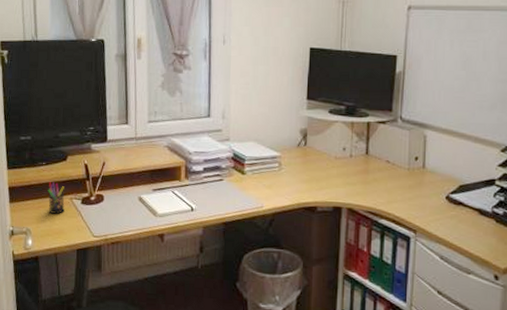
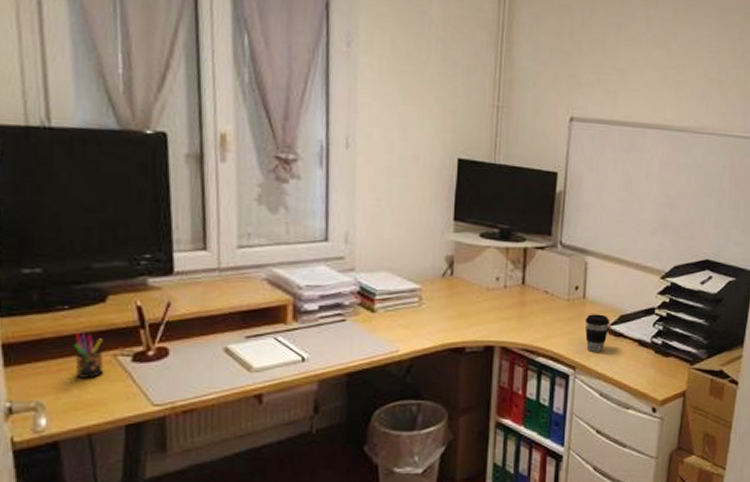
coffee cup: none [424,183,450,218] -> present [585,314,610,352]

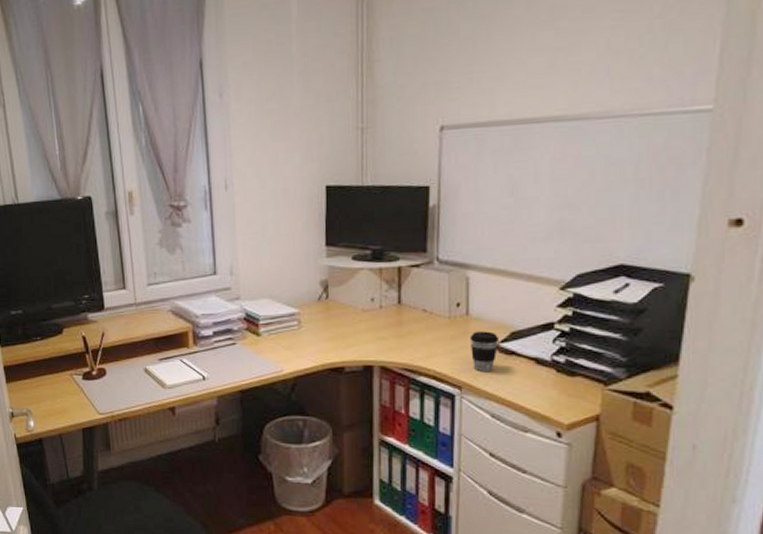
pen holder: present [73,332,104,378] -> none [45,357,65,392]

